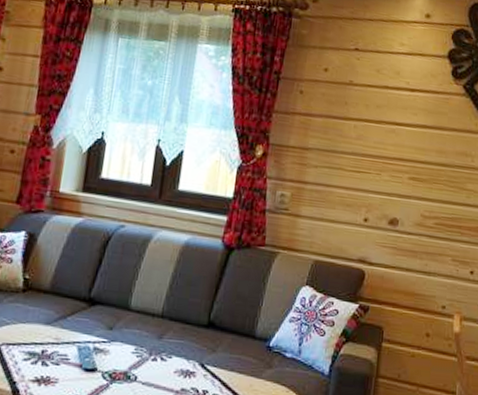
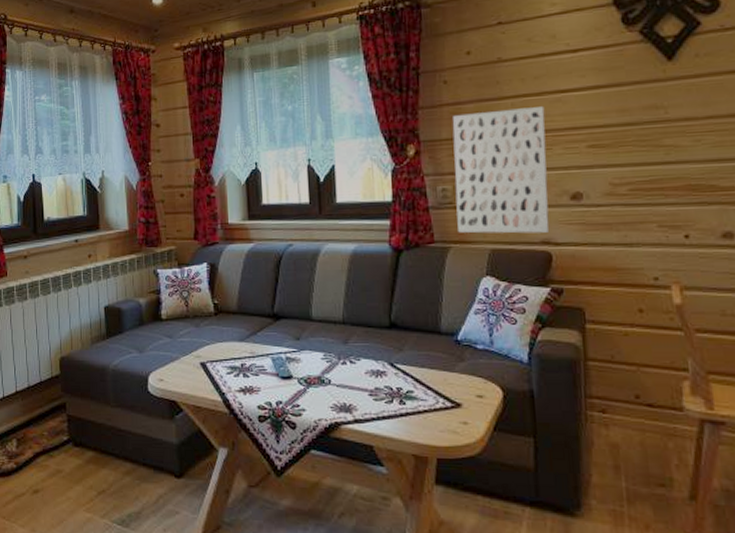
wall art: none [288,125,381,252] -> present [452,106,550,234]

